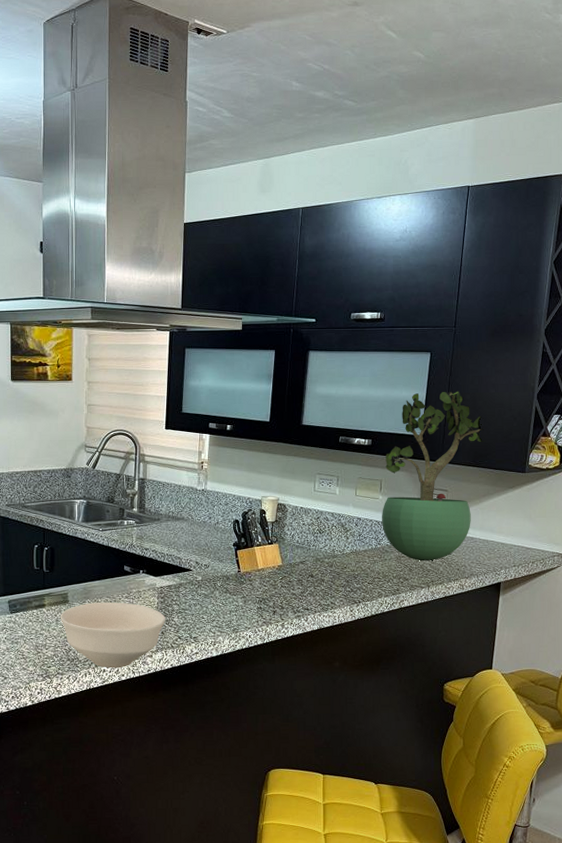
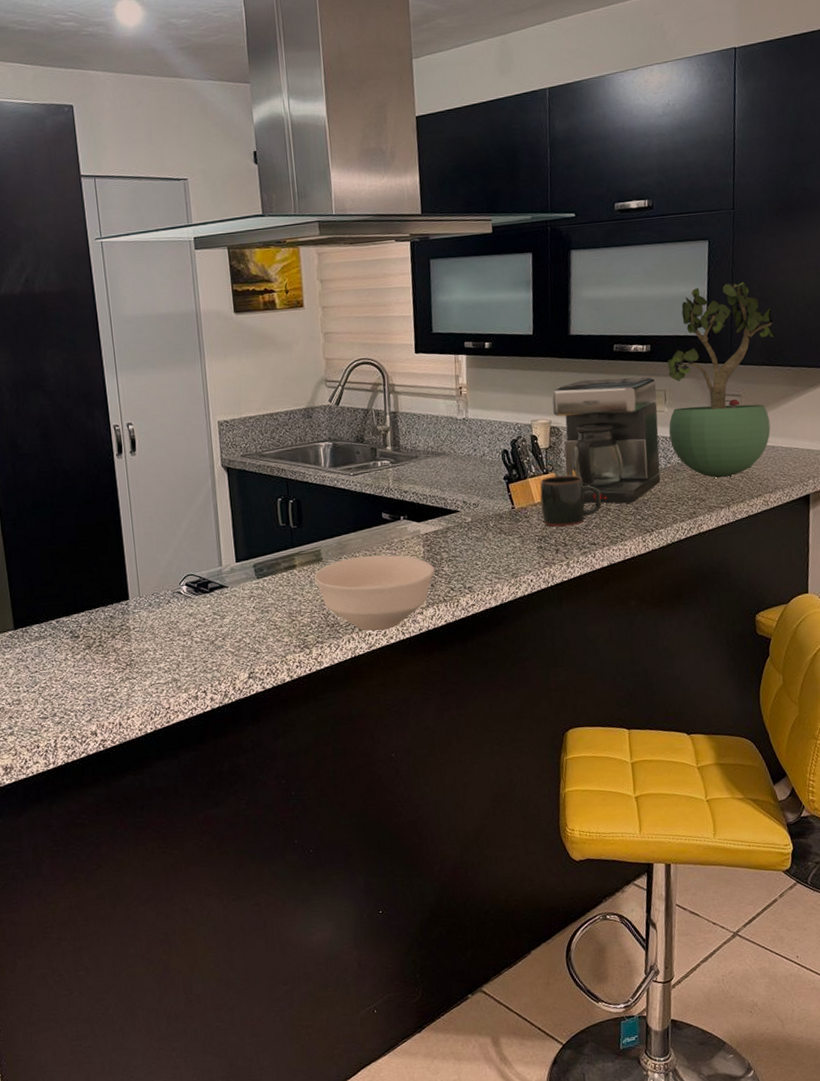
mug: none [264,546,317,592] -> present [540,475,601,527]
coffee maker: none [281,465,374,576] -> present [552,377,661,504]

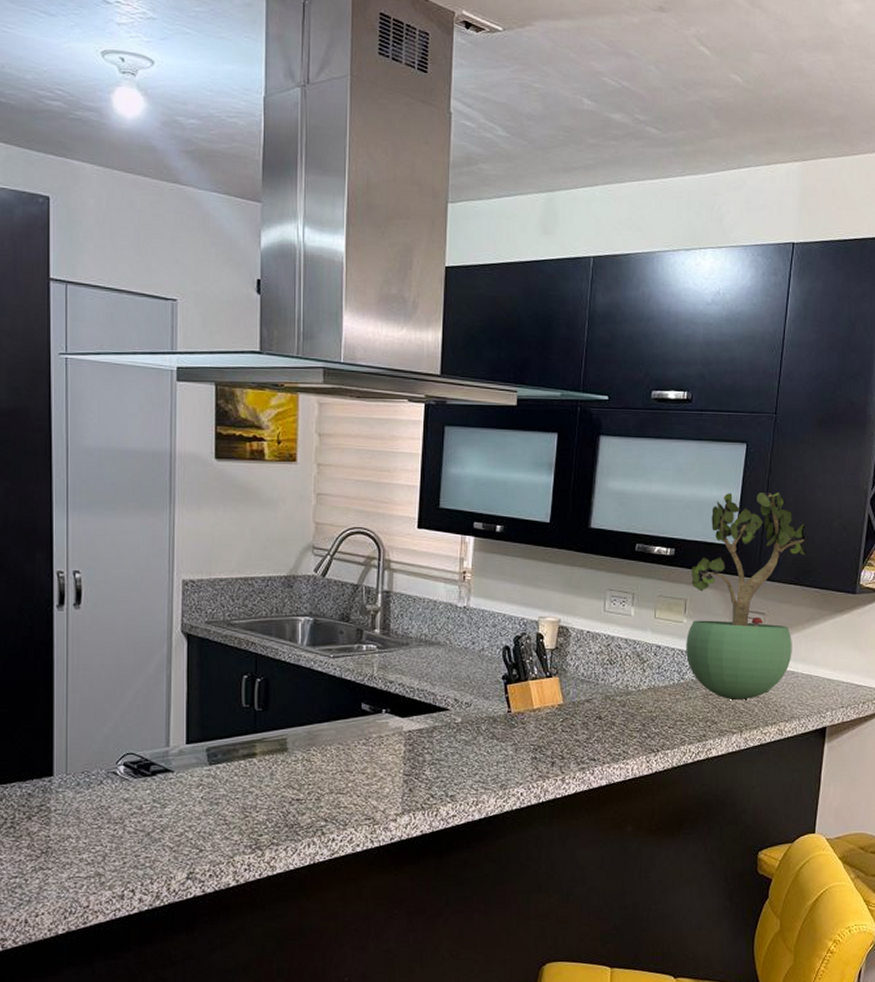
bowl: present [314,555,435,632] -> none [277,750,415,837]
mug: present [540,475,601,527] -> none [540,680,607,738]
coffee maker: present [552,377,661,504] -> none [563,579,677,718]

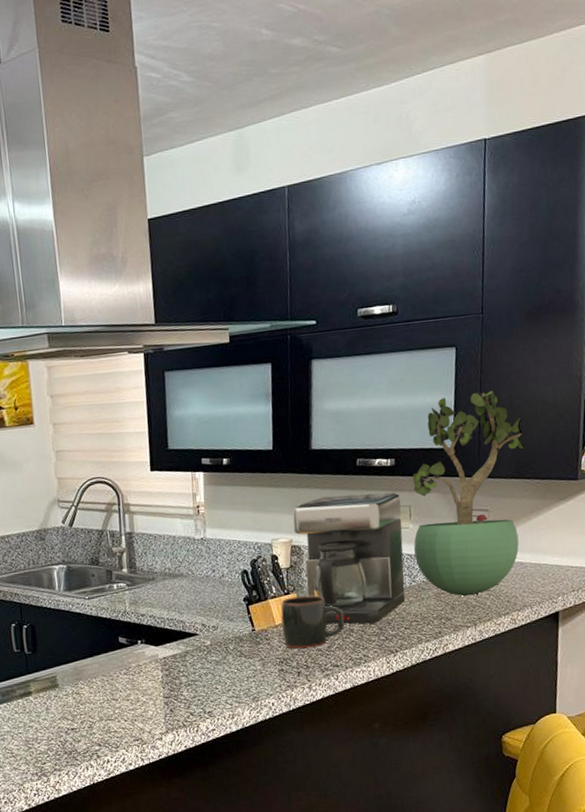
mug: none [540,680,607,738] -> present [281,595,344,649]
coffee maker: none [563,579,677,718] -> present [292,492,406,625]

